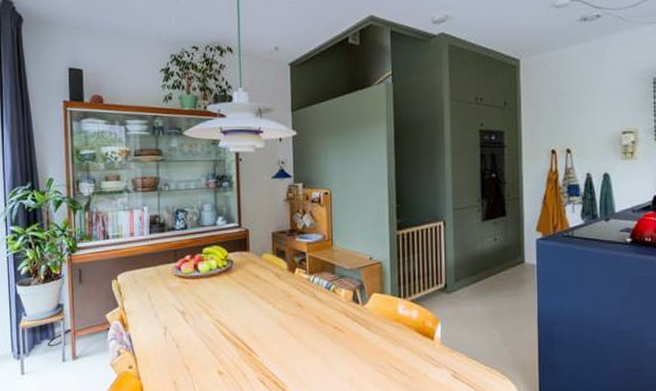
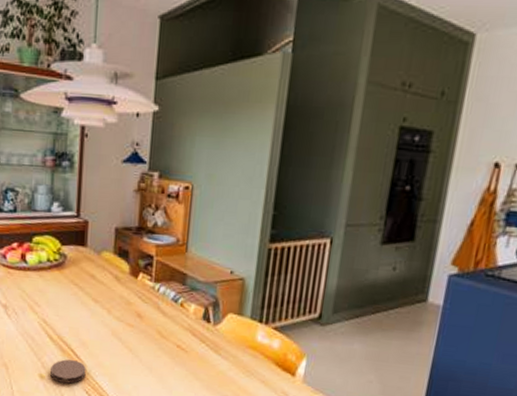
coaster: none [228,353,259,376] -> present [50,359,86,384]

